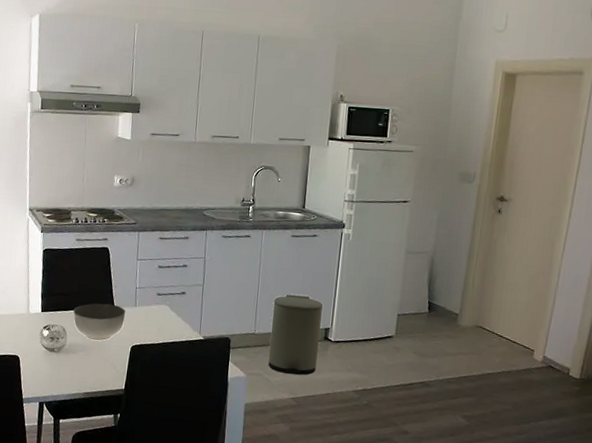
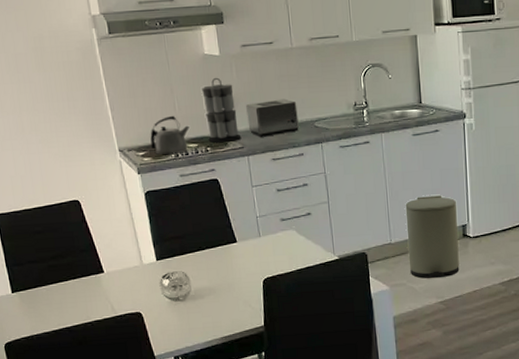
kettle: none [57,186,93,220] -> present [150,116,190,155]
bowl: present [73,303,126,341] -> none [191,239,251,280]
spice rack: none [107,158,137,218] -> present [202,77,242,144]
toaster: none [144,185,191,217] -> present [246,98,299,137]

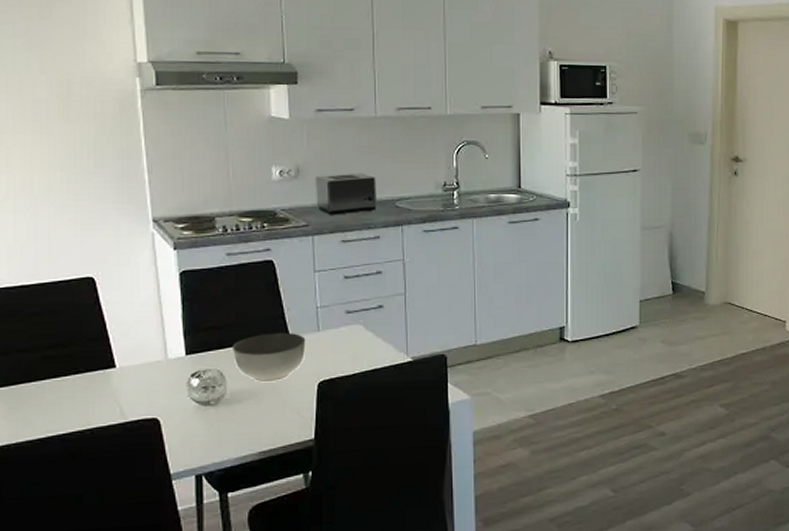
kettle: present [150,116,190,155] -> none [194,184,244,228]
bowl: none [191,239,251,280] -> present [231,332,306,382]
spice rack: present [202,77,242,144] -> none [264,143,307,219]
pedal bin: present [405,195,460,279] -> none [495,292,554,387]

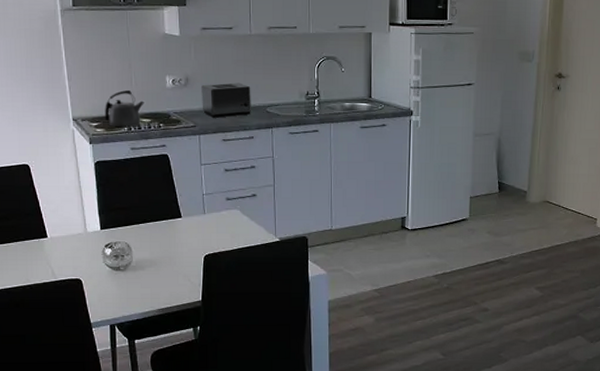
kettle: none [194,184,244,228] -> present [105,90,144,127]
bowl: present [231,332,306,382] -> none [136,214,195,253]

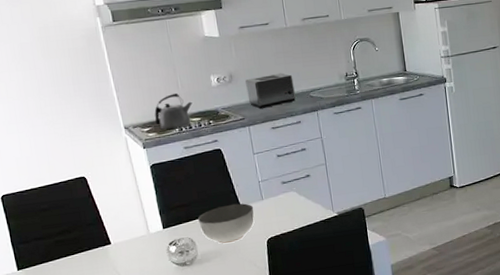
bowl: none [136,214,195,253] -> present [197,203,254,244]

